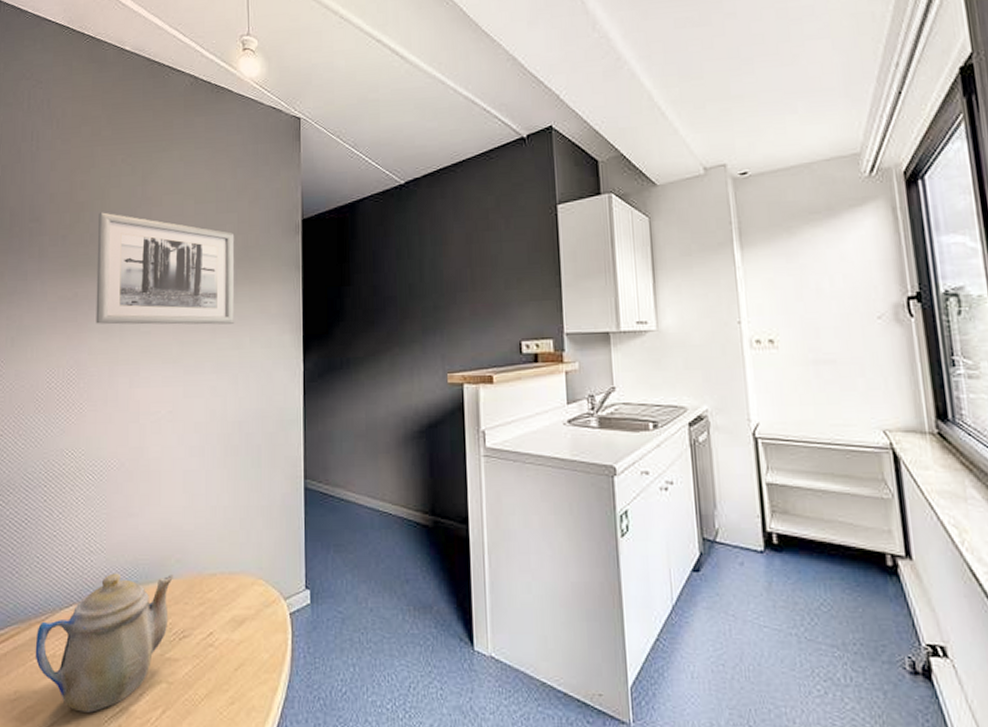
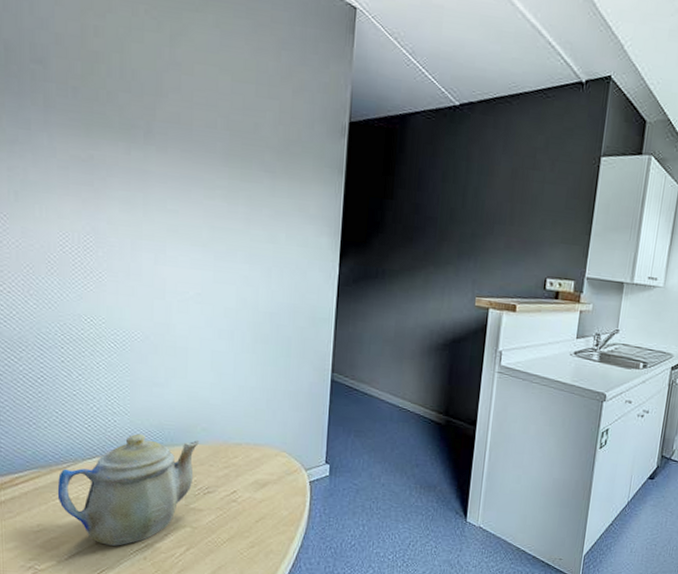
wall art: present [96,212,235,325] -> none [115,68,275,217]

